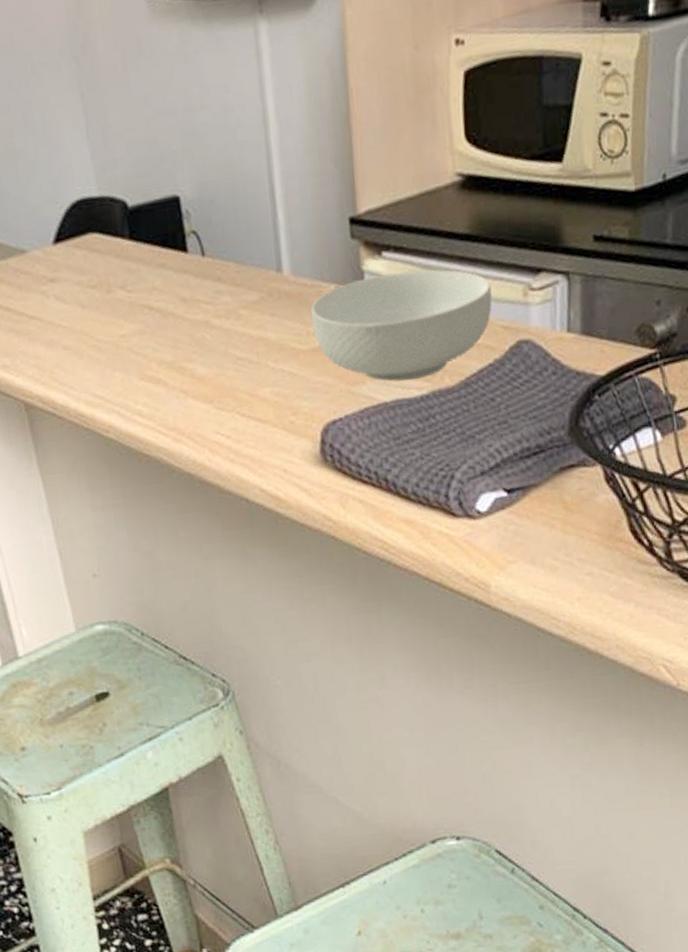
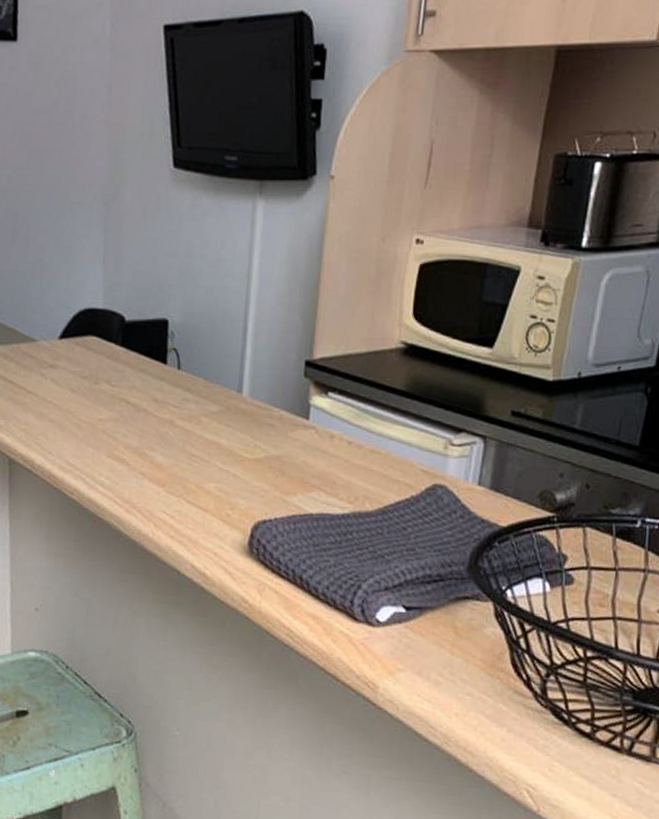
cereal bowl: present [310,269,492,382] -> none [259,410,417,500]

